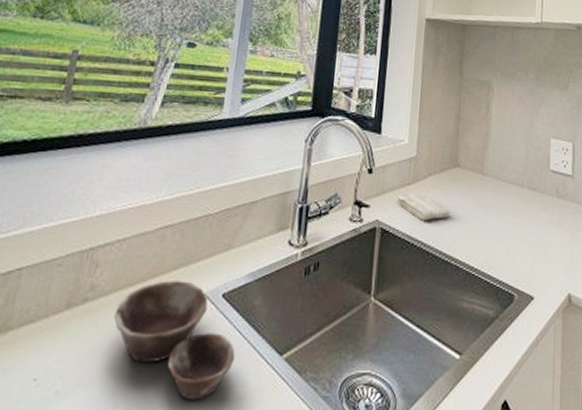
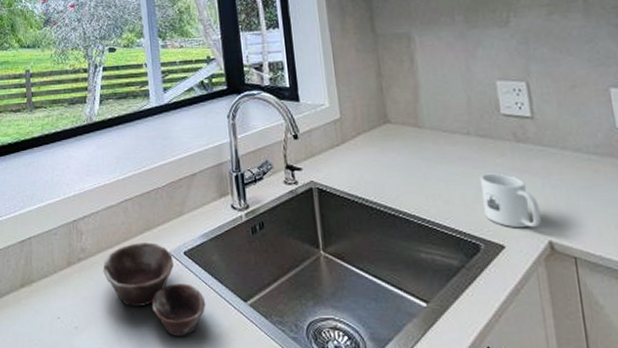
washcloth: present [396,192,450,220] -> none [327,151,388,178]
mug: none [523,225,566,281] -> present [479,173,542,228]

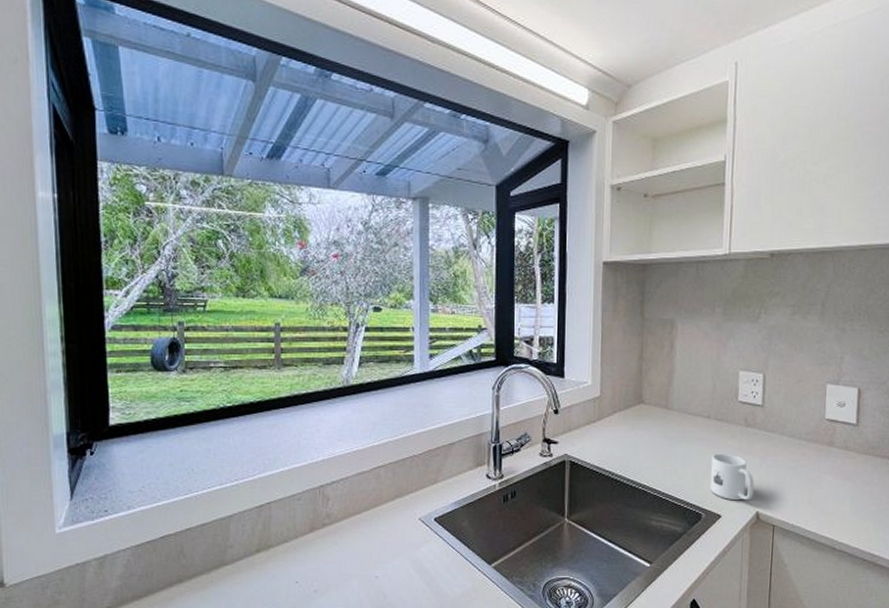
bowl: present [103,243,206,336] -> none [349,509,451,597]

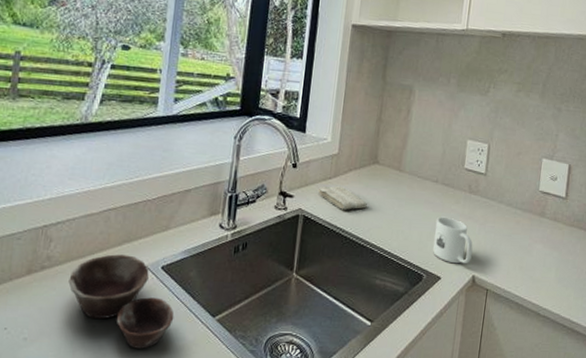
bowl: none [349,509,451,597] -> present [68,254,174,349]
washcloth: none [582,428,635,453] -> present [318,185,367,210]

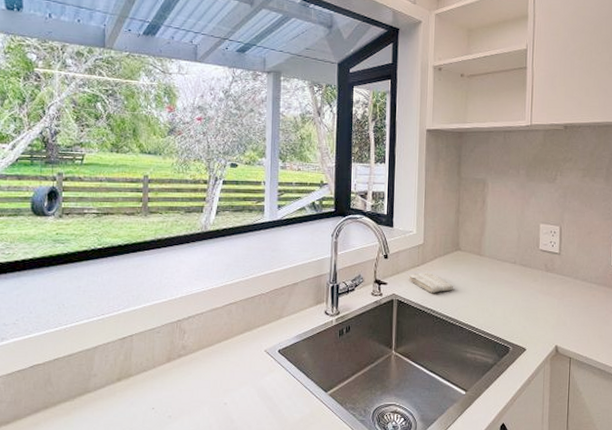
bowl: present [68,254,174,349] -> none [201,342,292,422]
mug: present [433,216,473,264] -> none [516,294,554,336]

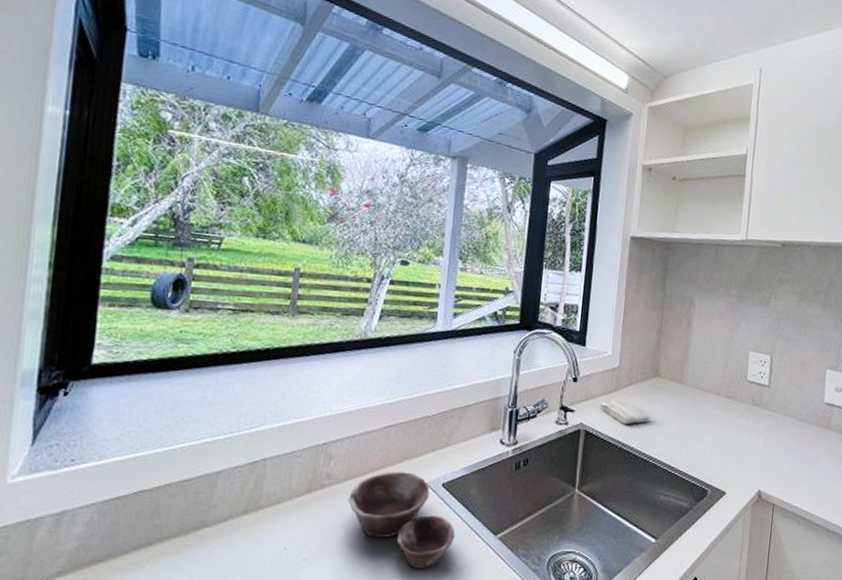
bowl: none [201,342,292,422] -> present [348,471,456,568]

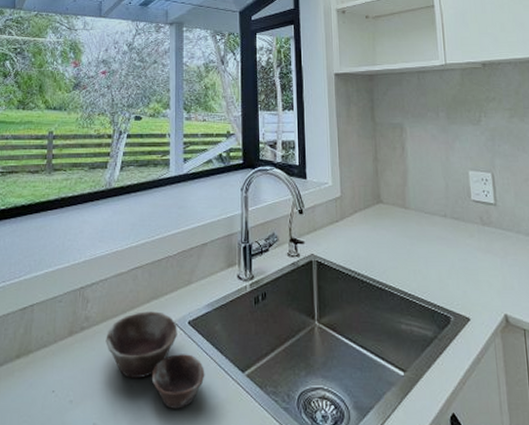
washcloth: present [599,399,649,424] -> none [327,228,378,252]

